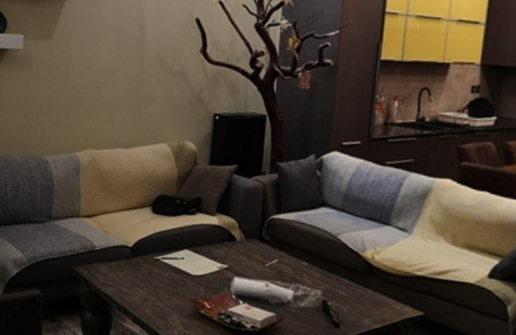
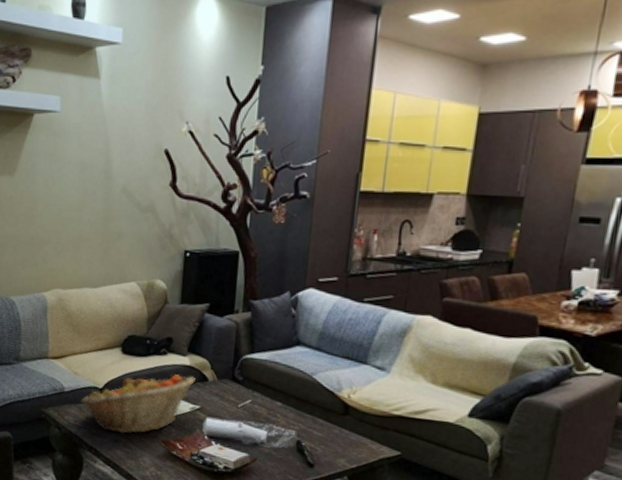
fruit basket: none [111,234,224,293] -> present [81,374,195,435]

